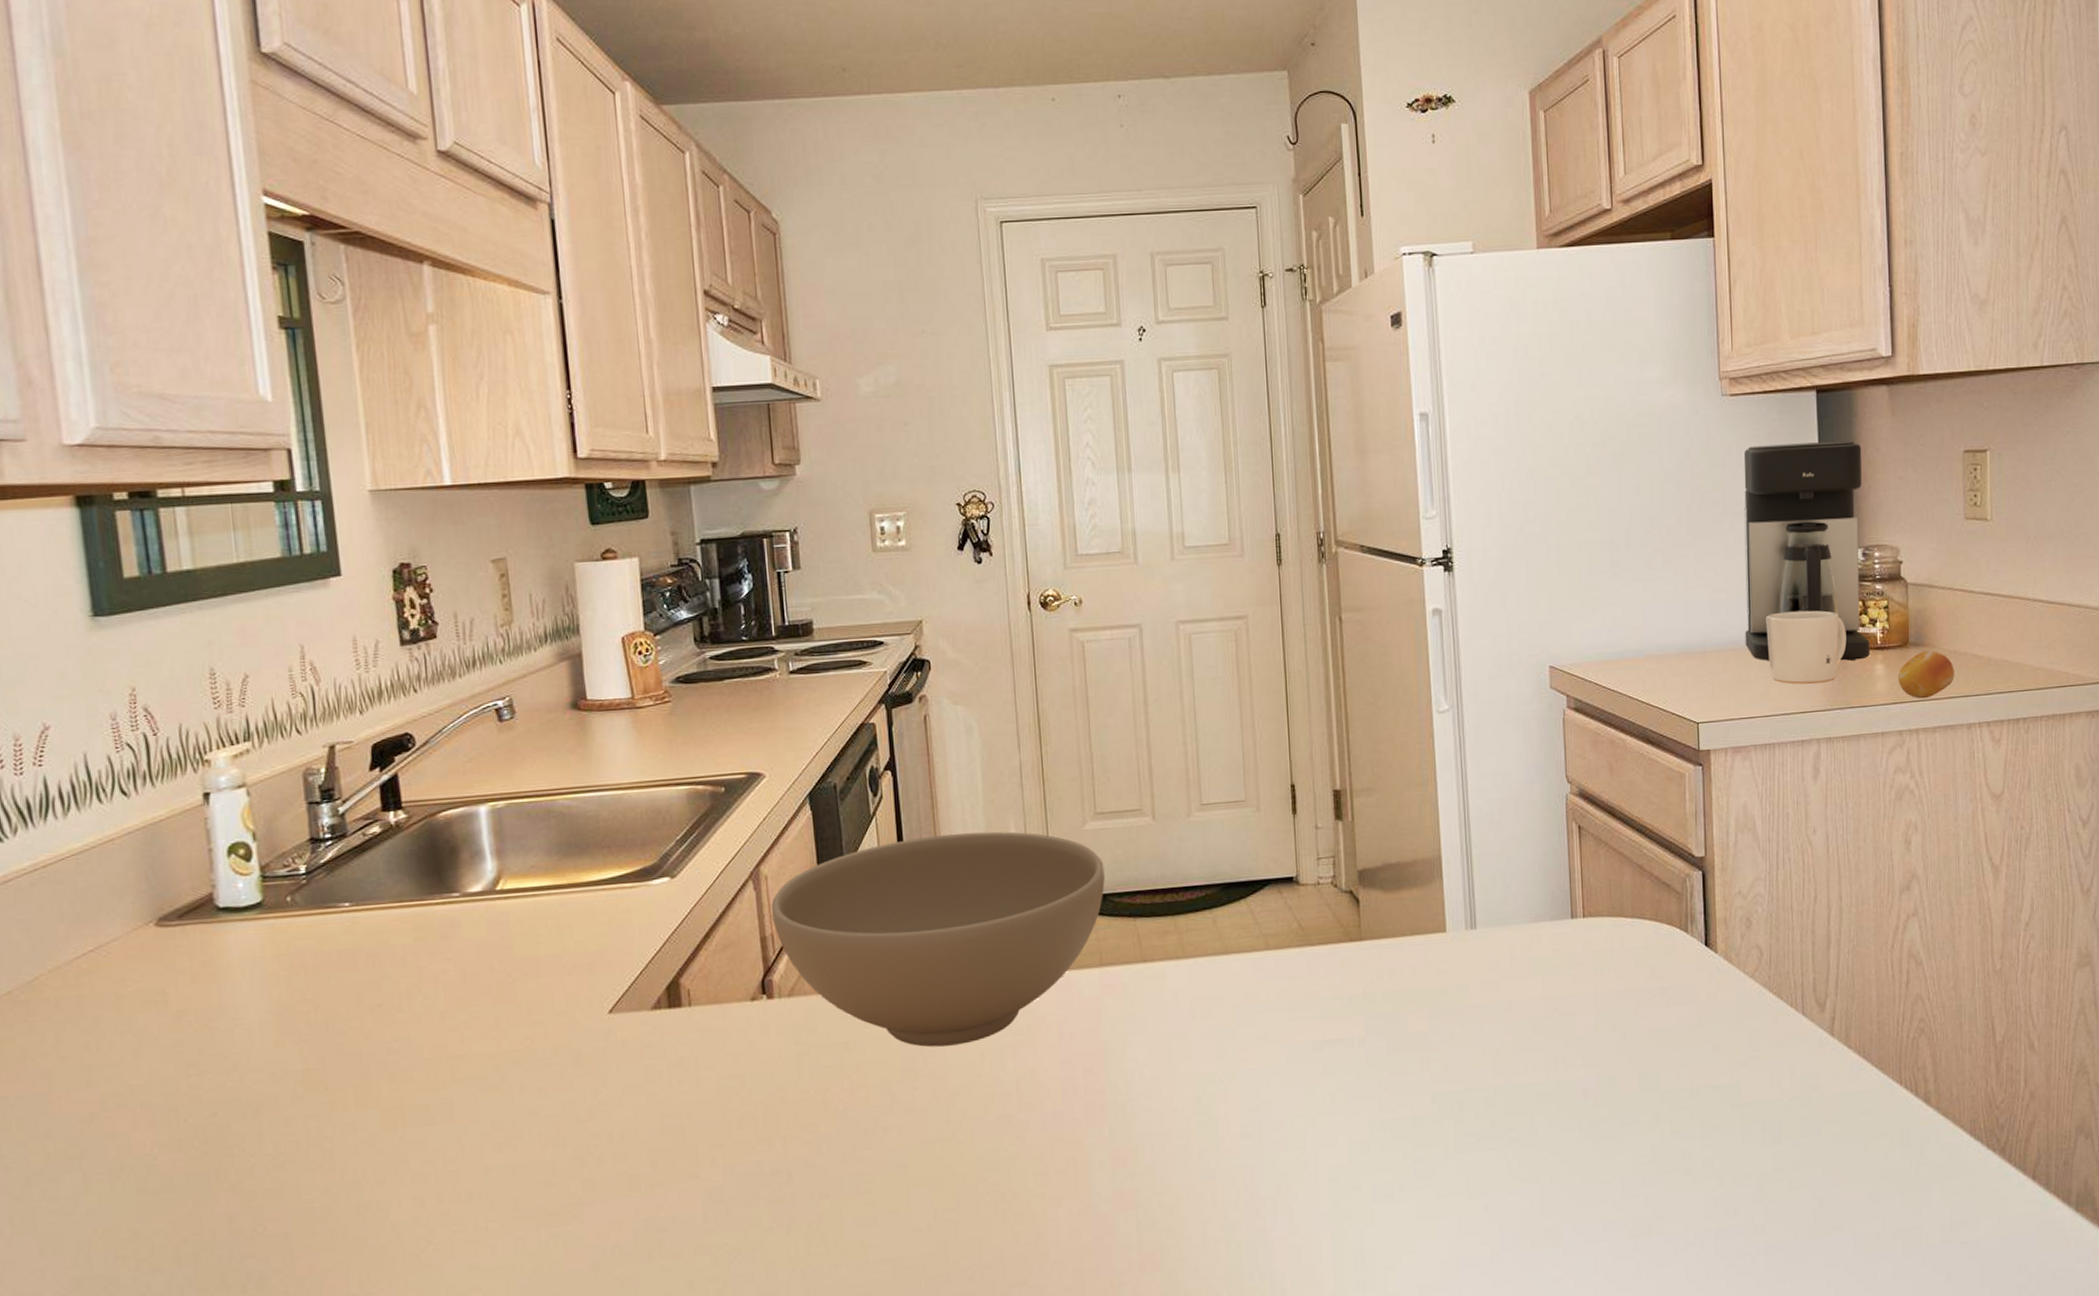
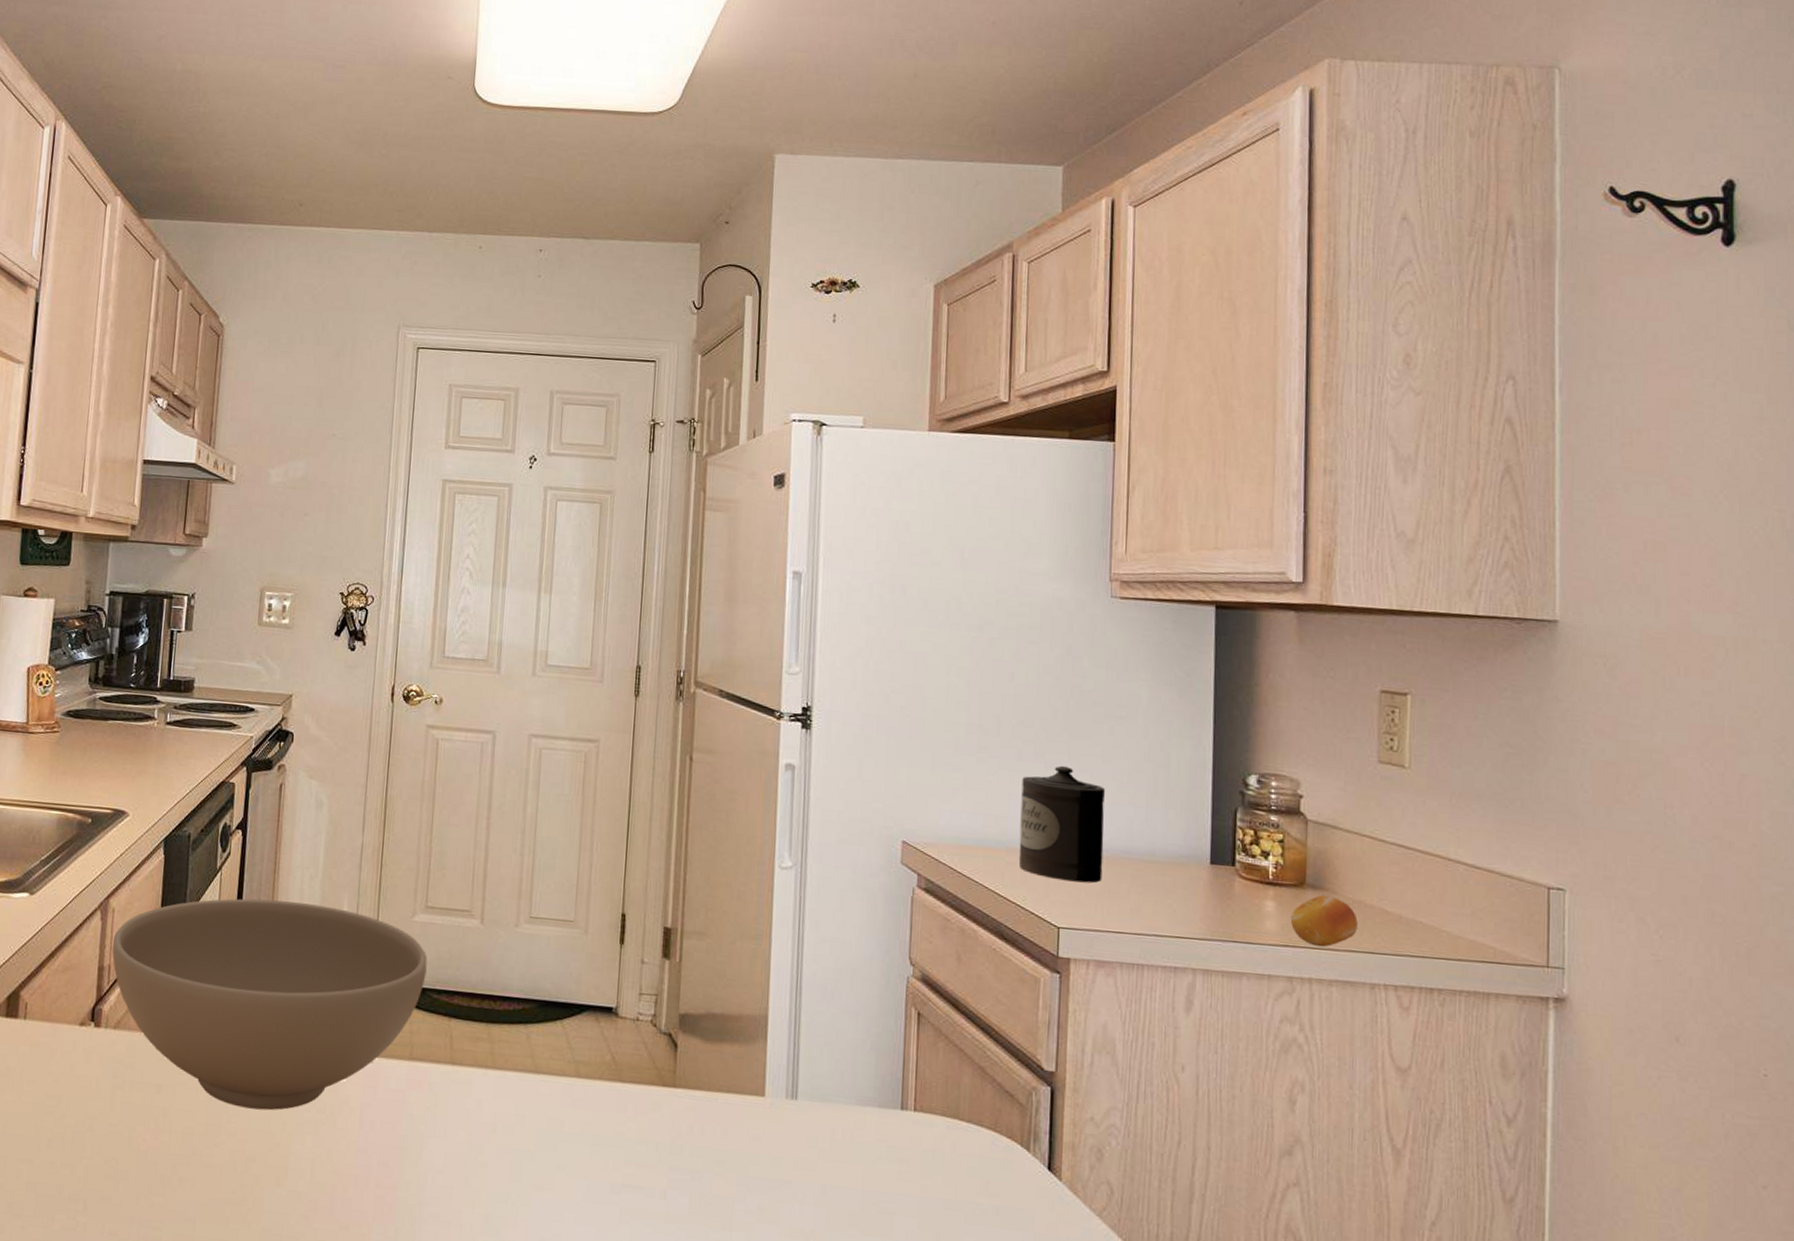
canister: none [1654,568,1733,679] -> present [1018,765,1105,884]
coffee maker: present [1743,441,1871,662] -> none [1118,652,1263,893]
mug: present [1766,610,1847,685] -> none [1142,826,1234,911]

